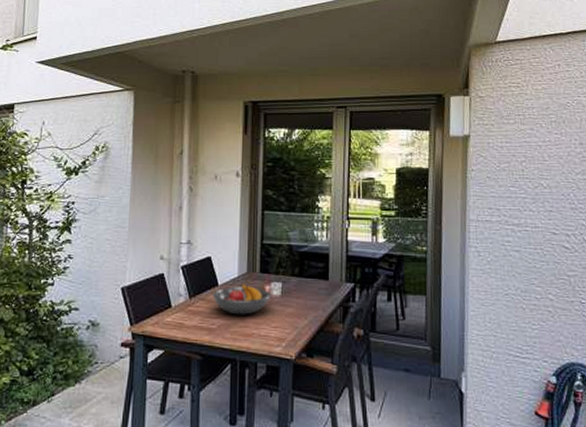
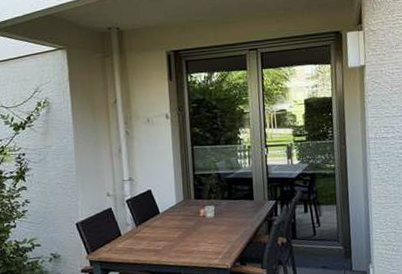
fruit bowl: present [213,283,271,315] -> none [156,209,206,237]

